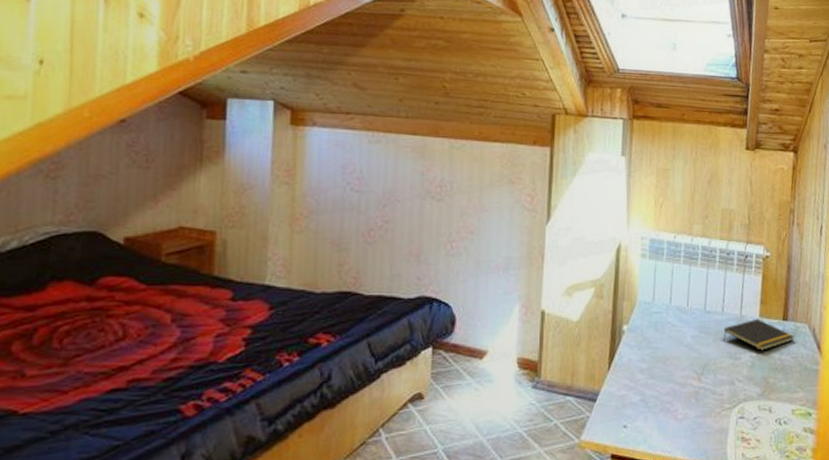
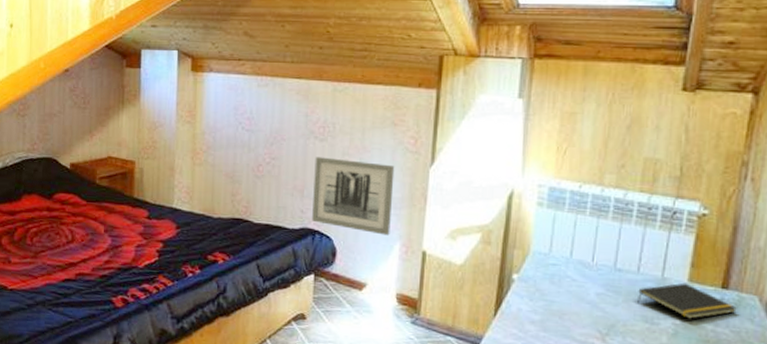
wall art: none [429,218,513,298] -> present [312,157,395,236]

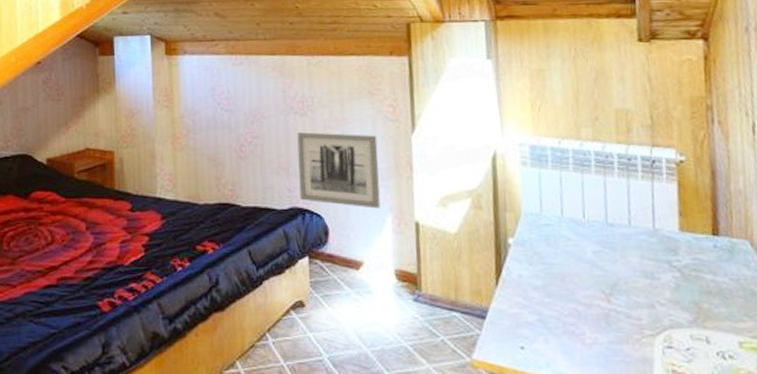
notepad: present [637,283,737,319] -> none [633,232,732,270]

